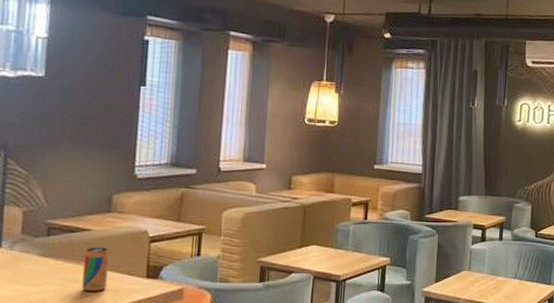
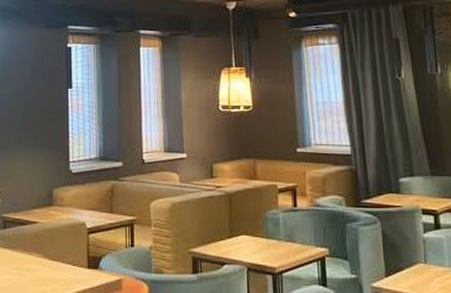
beverage can: present [82,247,109,292] -> none [34,238,55,282]

